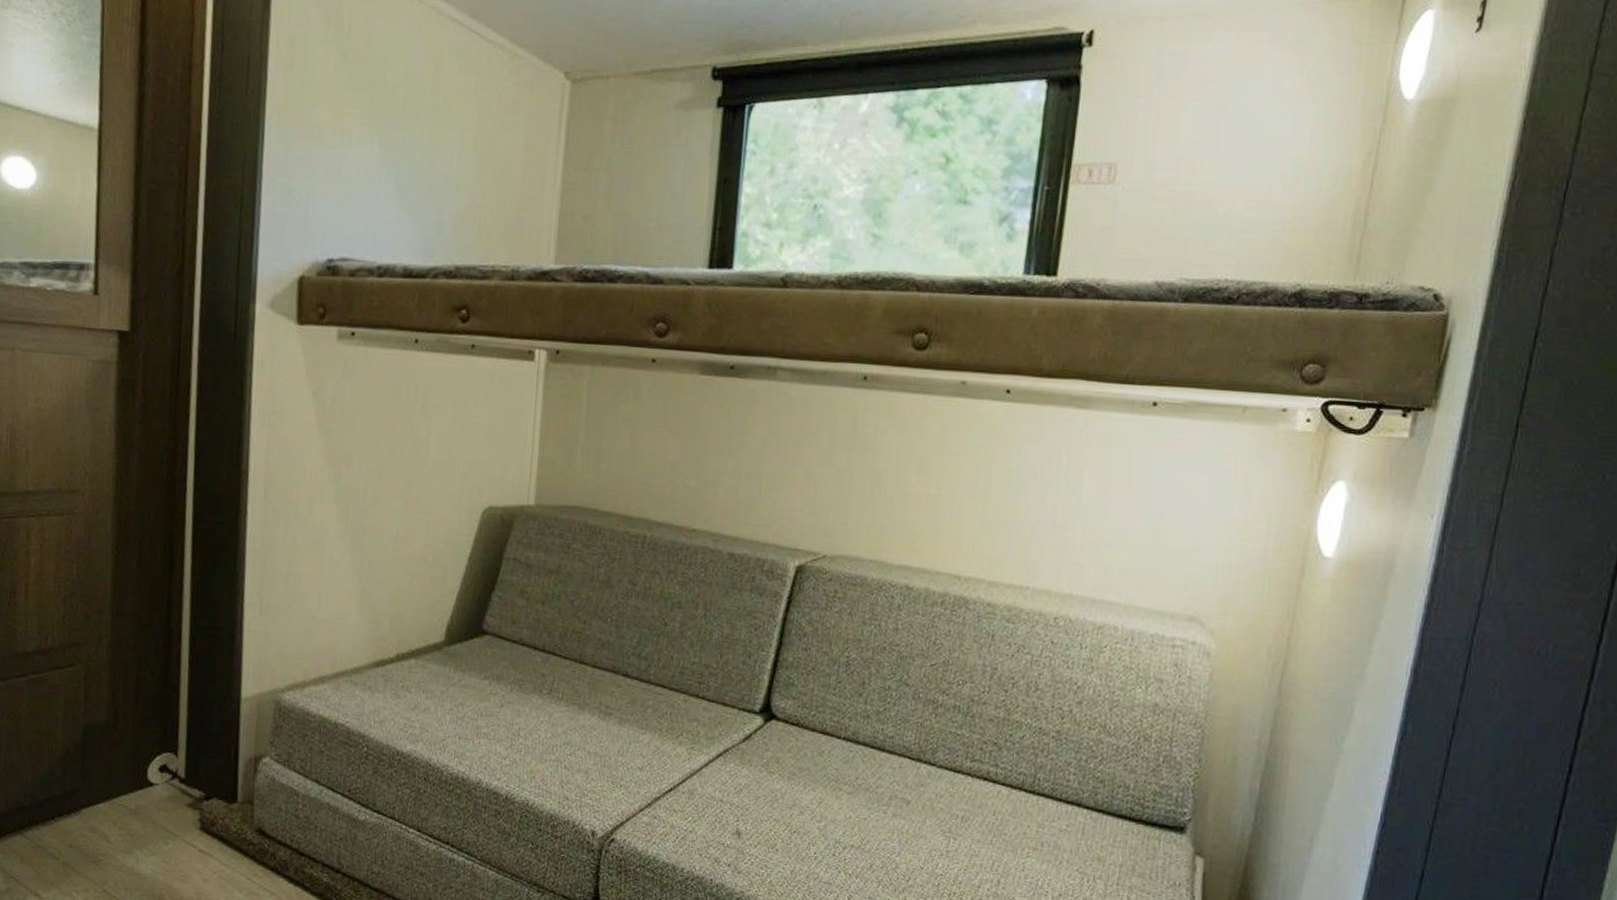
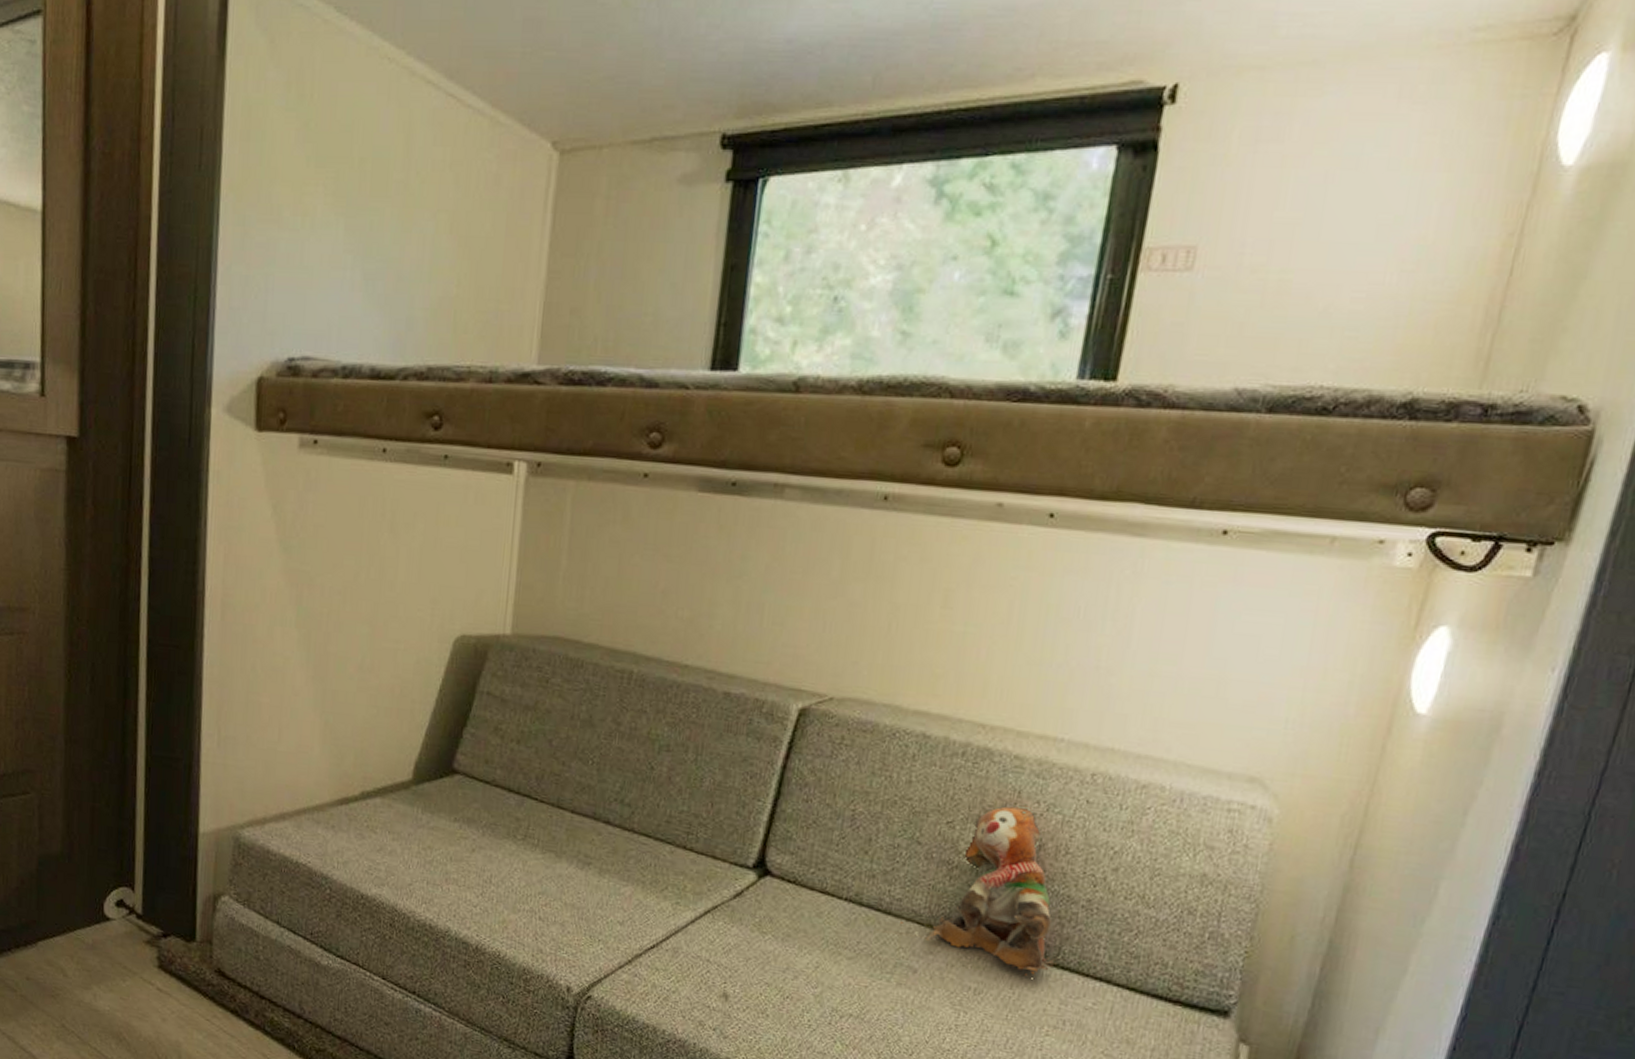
stuffed animal: none [893,647,1067,802] -> present [900,805,1095,976]

